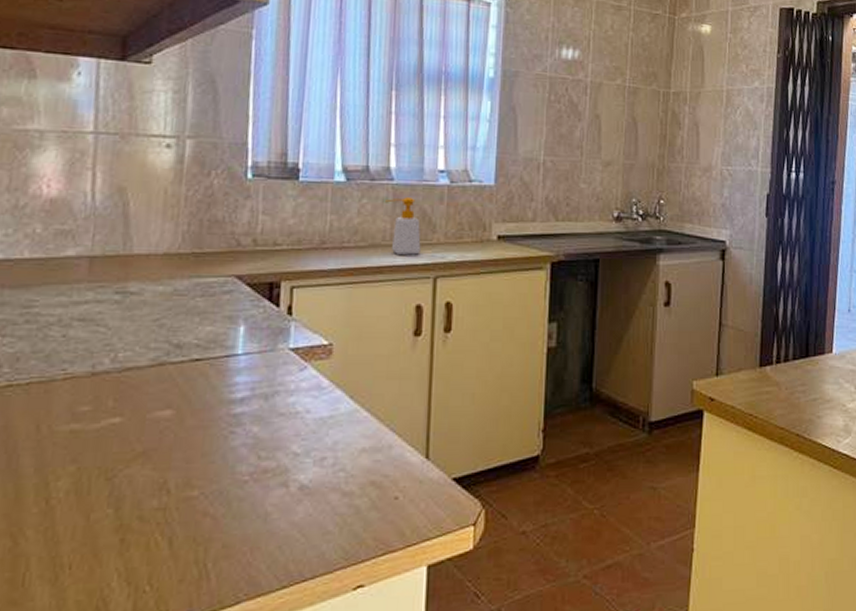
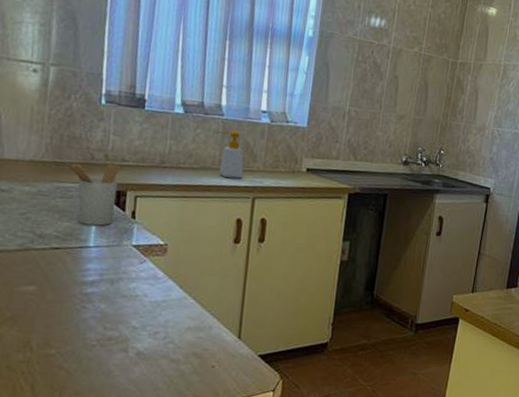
utensil holder: none [206,247,272,327] -> present [65,162,120,226]

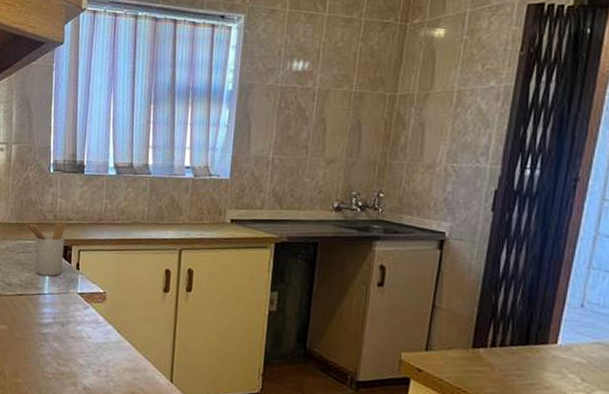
soap bottle: present [216,131,244,179] -> none [145,188,171,232]

